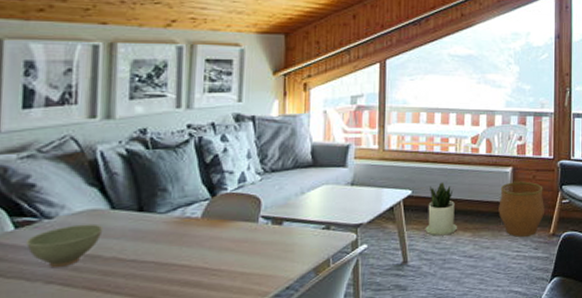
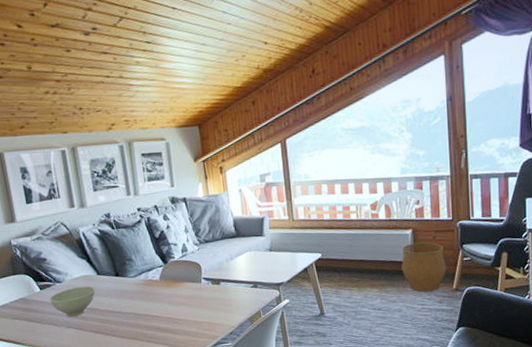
planter: present [425,182,457,236] -> none [336,246,365,292]

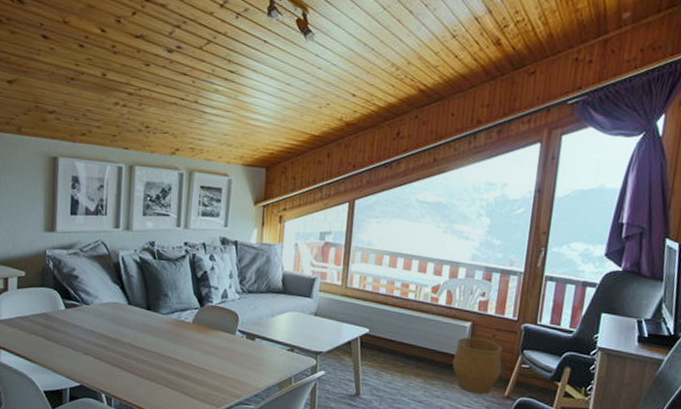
bowl: present [49,286,96,317] -> none [72,312,123,344]

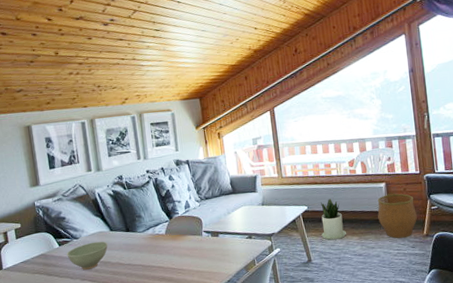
bowl: none [72,312,123,344] -> present [67,241,108,270]
planter: none [378,326,410,378] -> present [321,199,346,240]

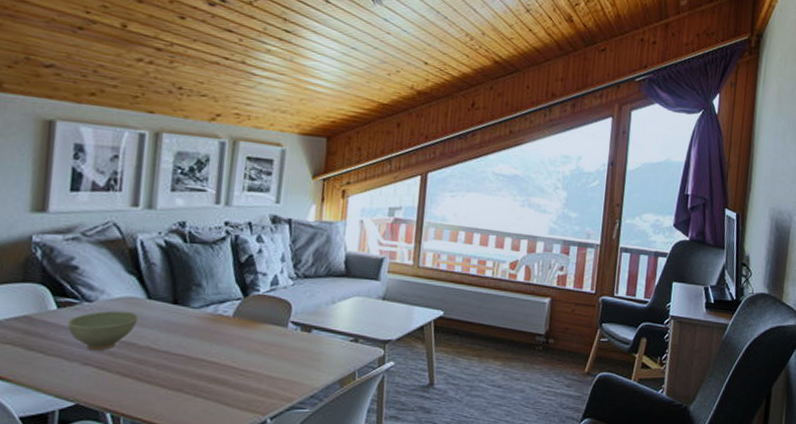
planter: present [321,199,346,240] -> none [454,306,488,362]
basket: present [377,192,417,239] -> none [532,311,582,372]

